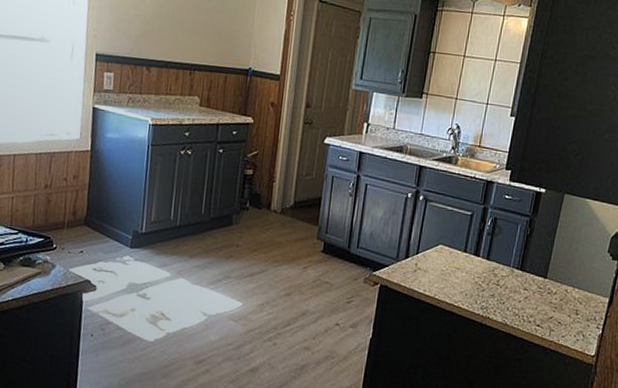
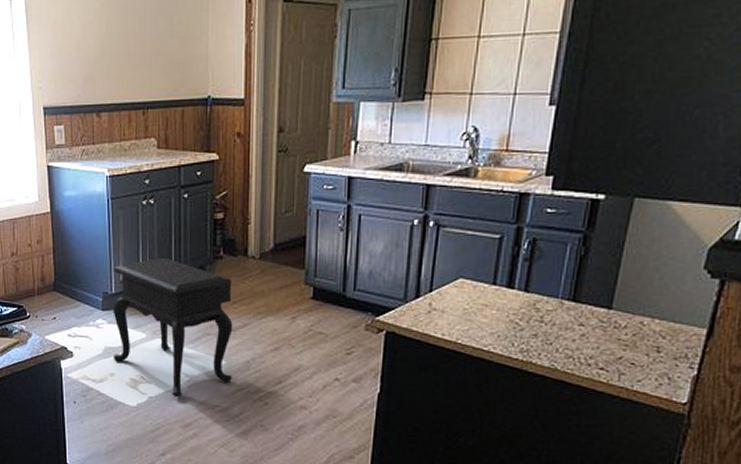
side table: none [136,203,255,335] -> present [113,257,233,398]

